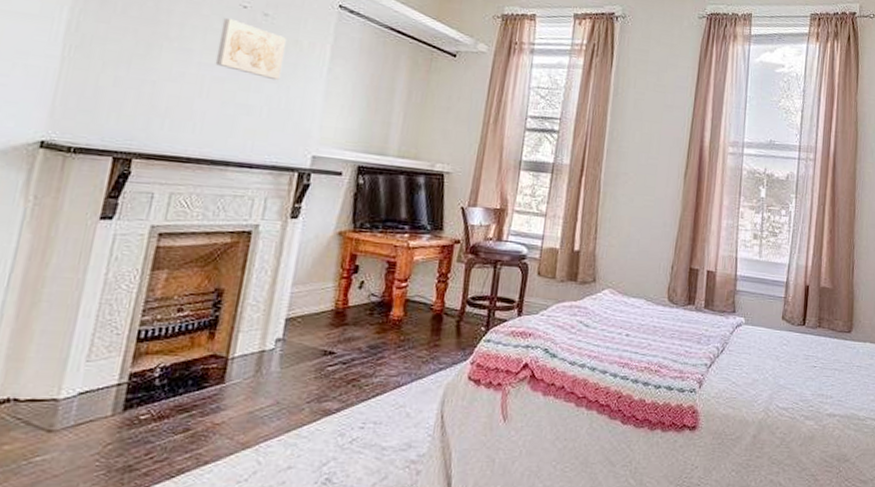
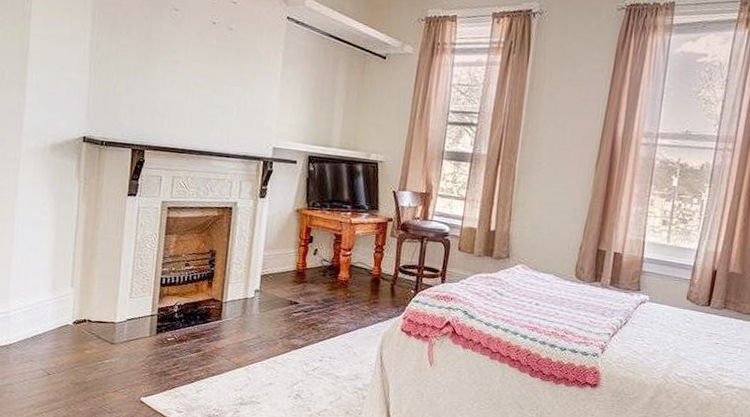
wall art: present [215,18,287,81] -> none [196,33,248,85]

